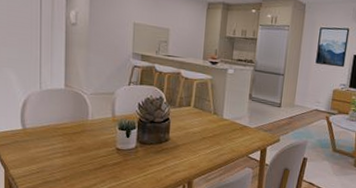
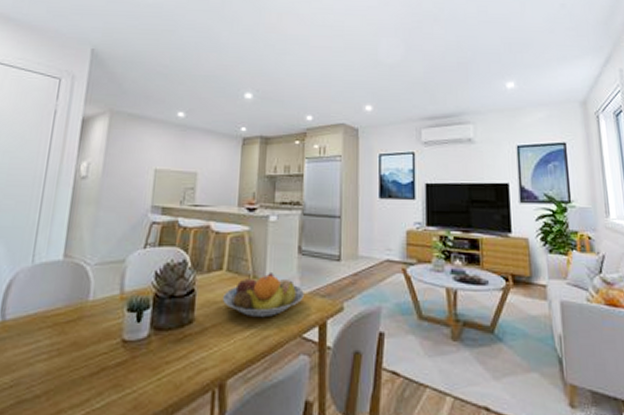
fruit bowl: none [191,111,252,142] -> present [223,273,304,318]

